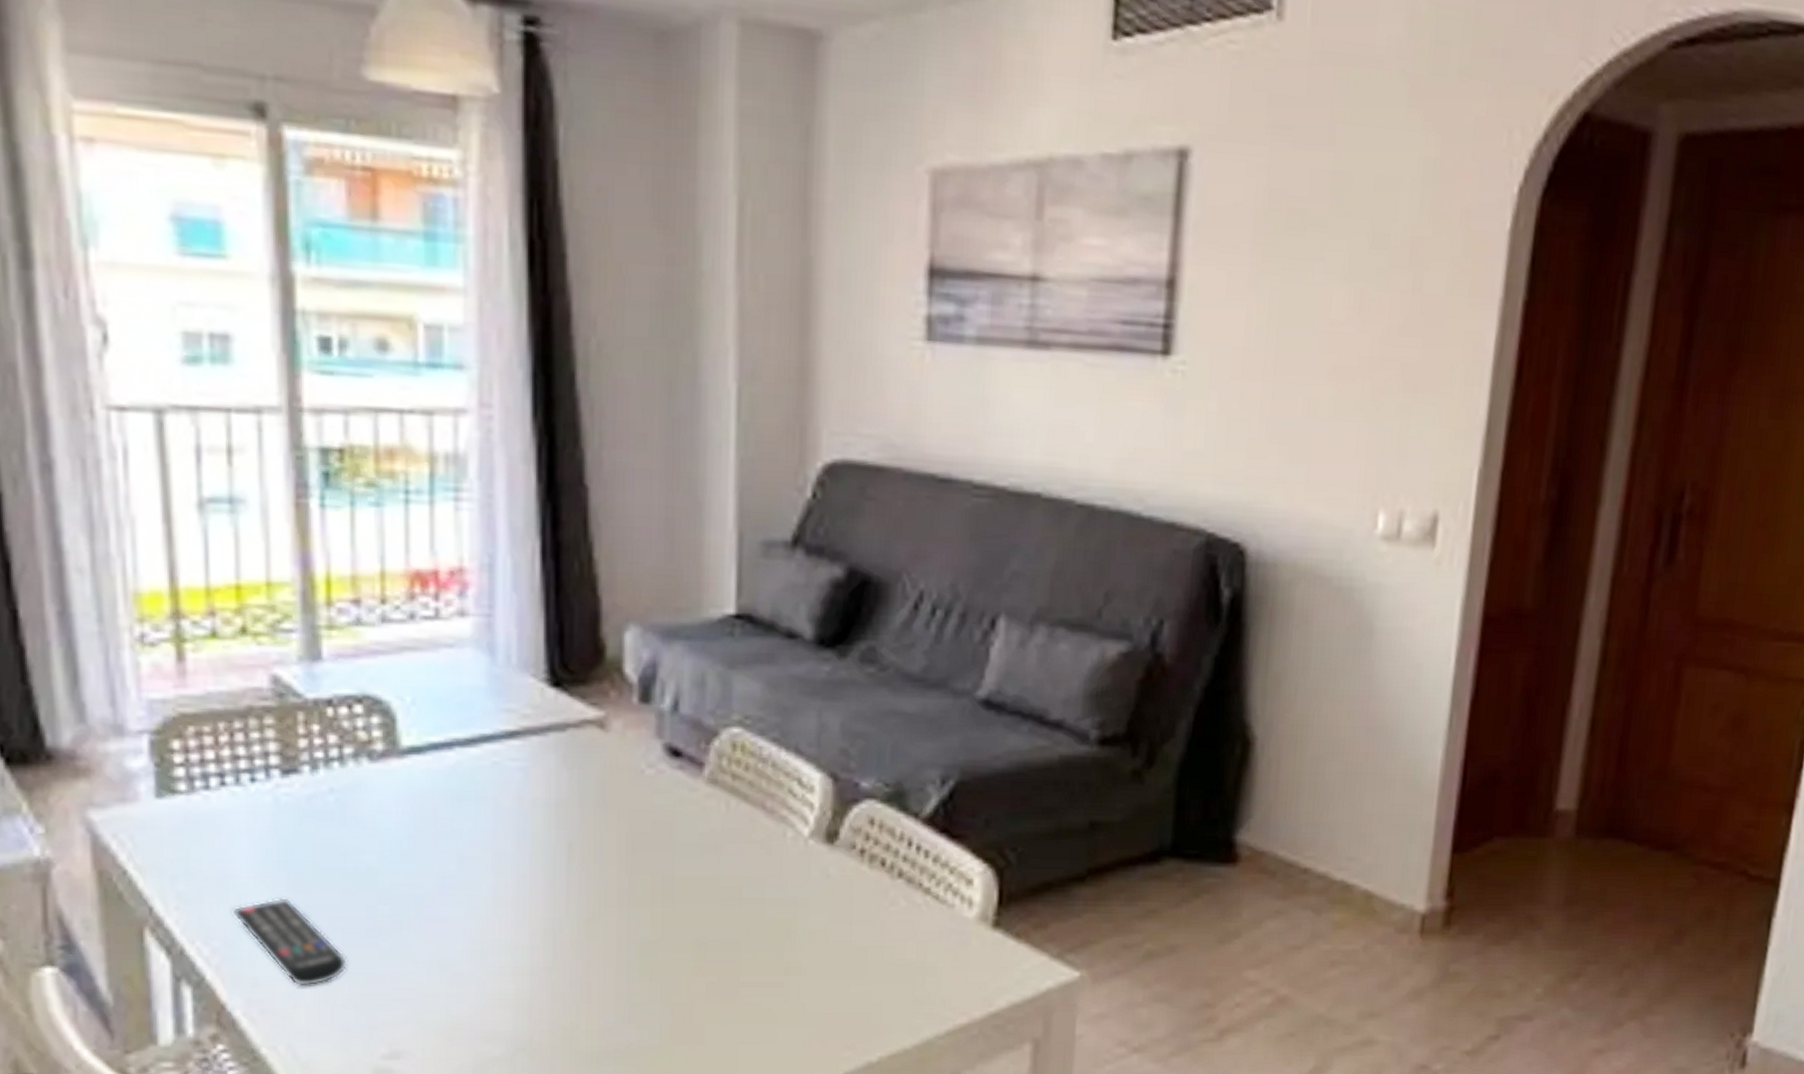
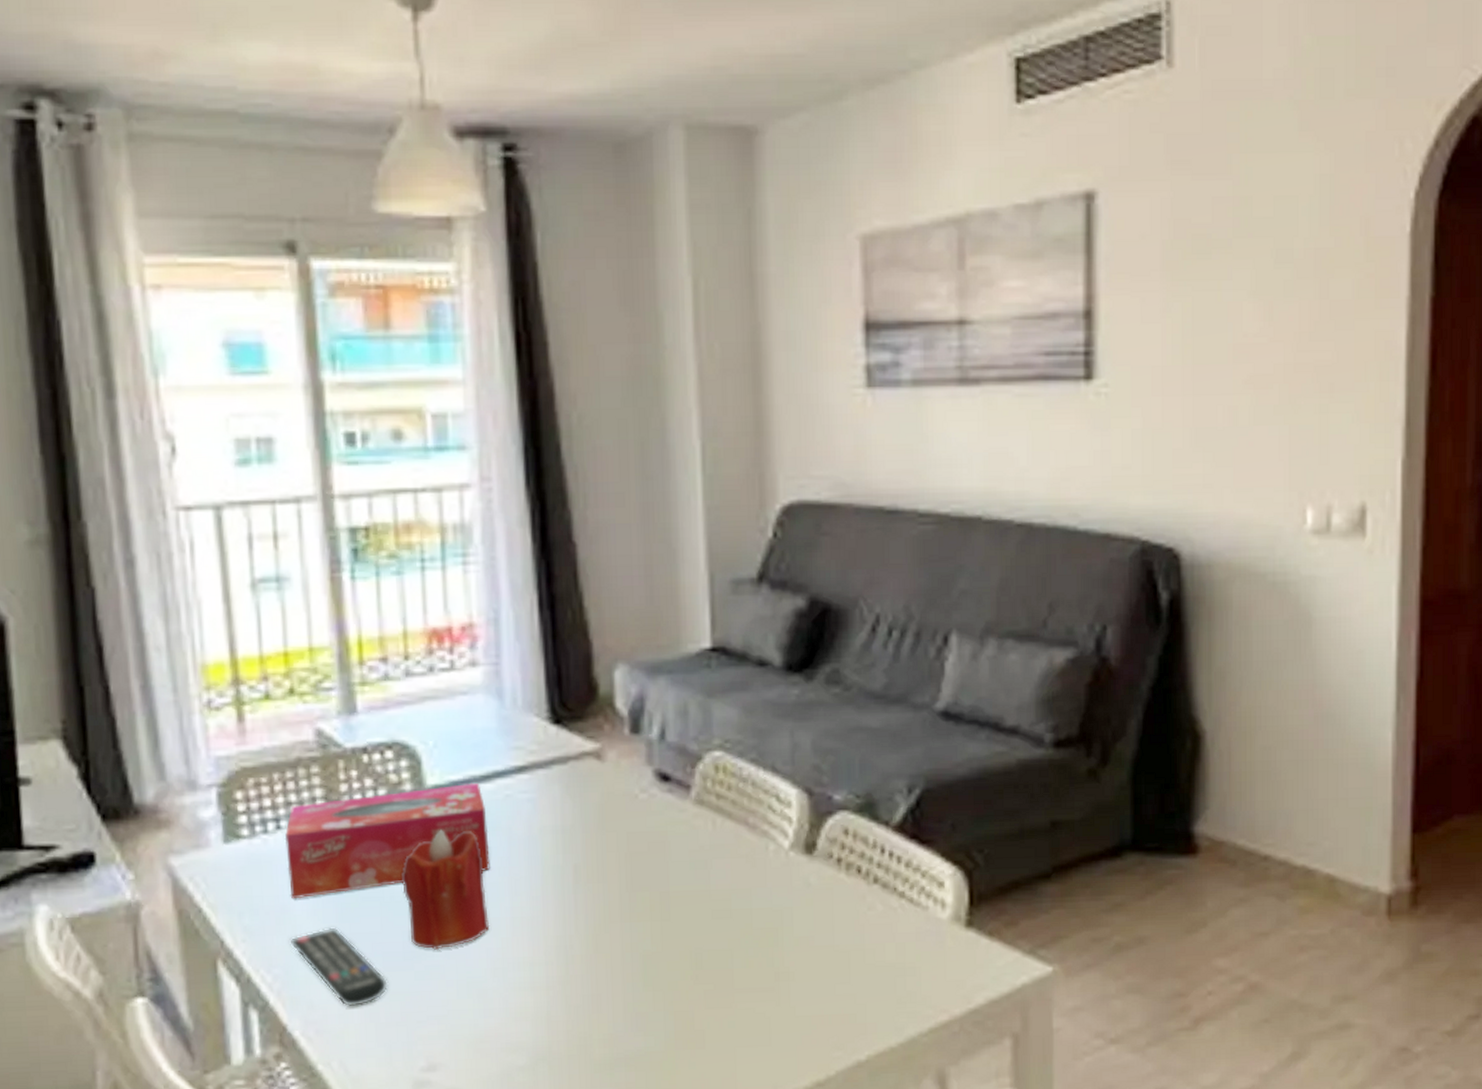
tissue box: none [229,746,472,865] -> present [284,782,490,899]
candle: none [367,796,469,928] -> present [401,829,490,950]

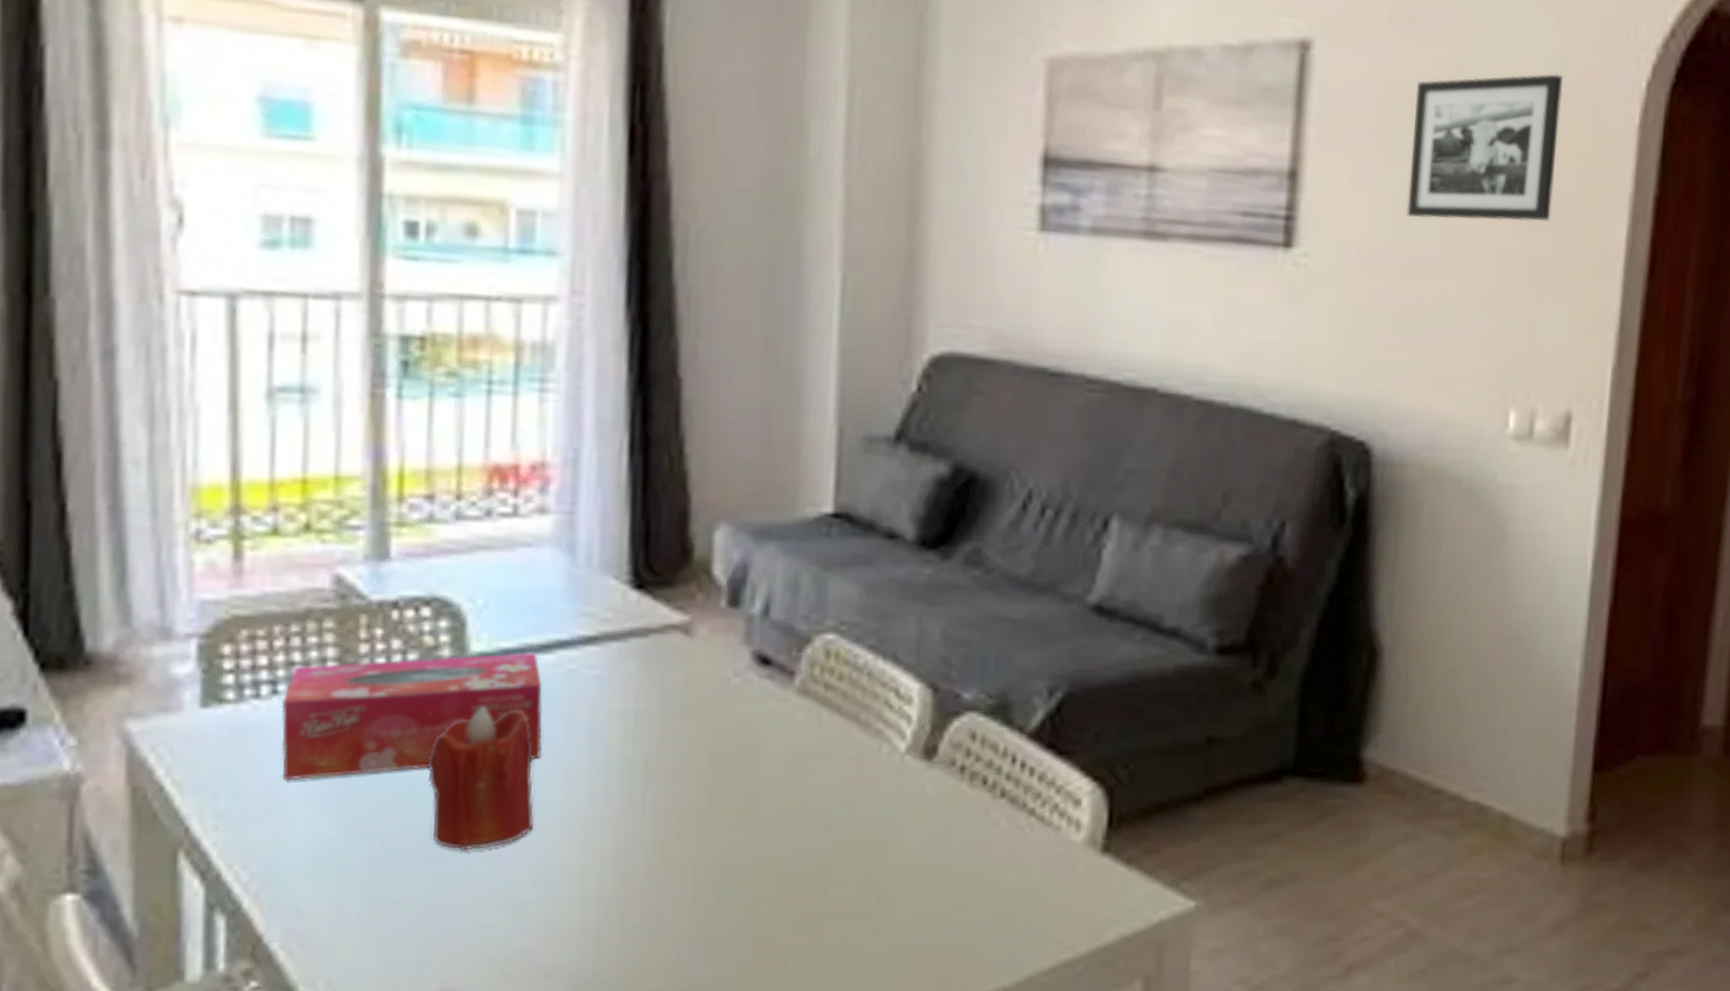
remote control: present [289,927,389,1007] -> none [276,817,400,916]
picture frame: none [1195,195,1334,341] -> present [1407,74,1563,222]

